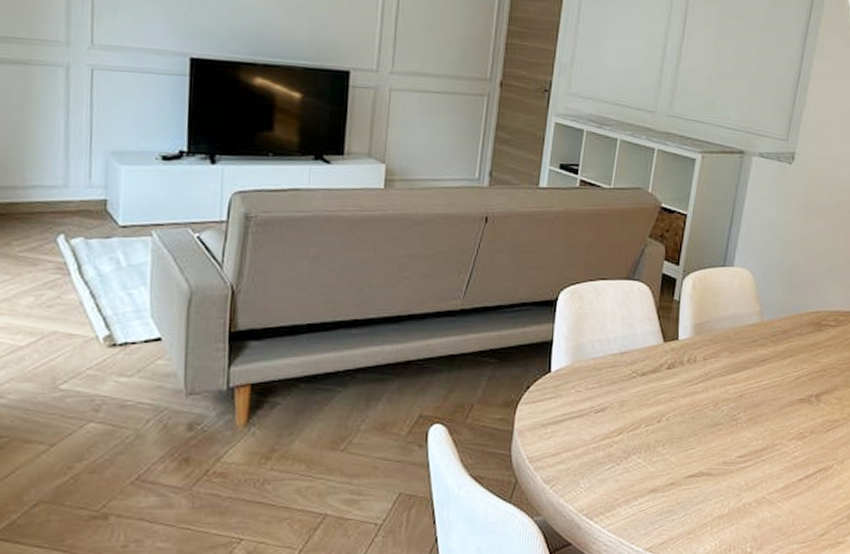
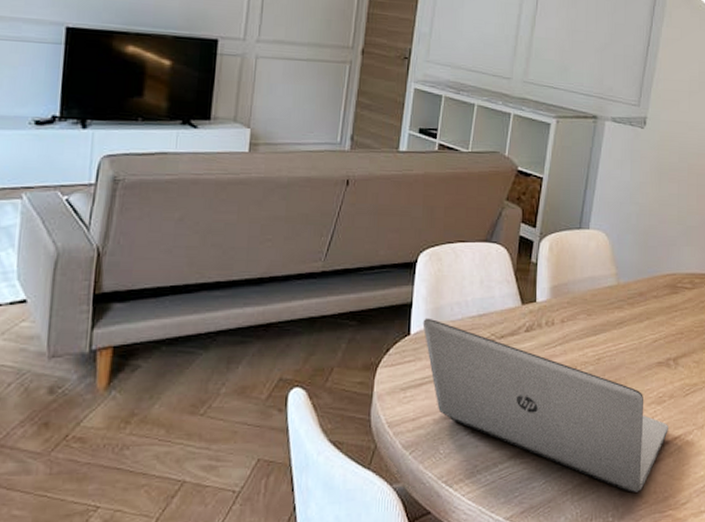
laptop: none [563,355,809,525] -> present [422,318,668,493]

